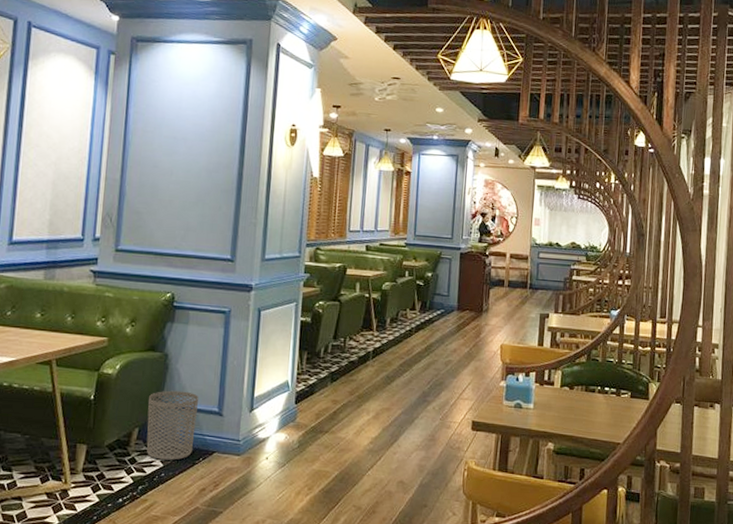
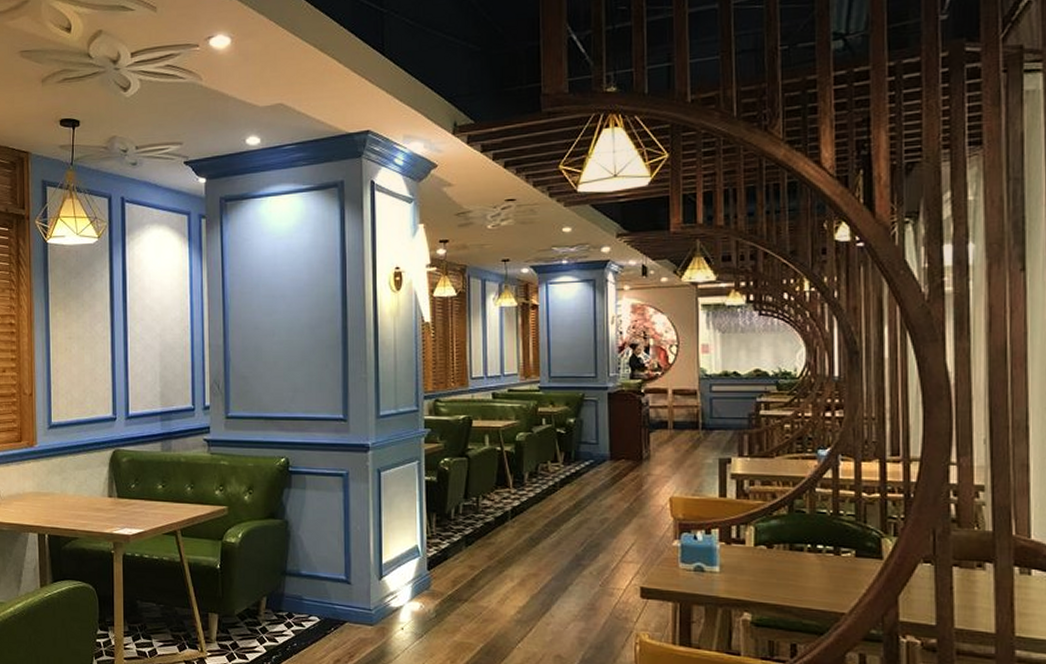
waste bin: present [146,390,198,461] -> none [273,558,324,630]

